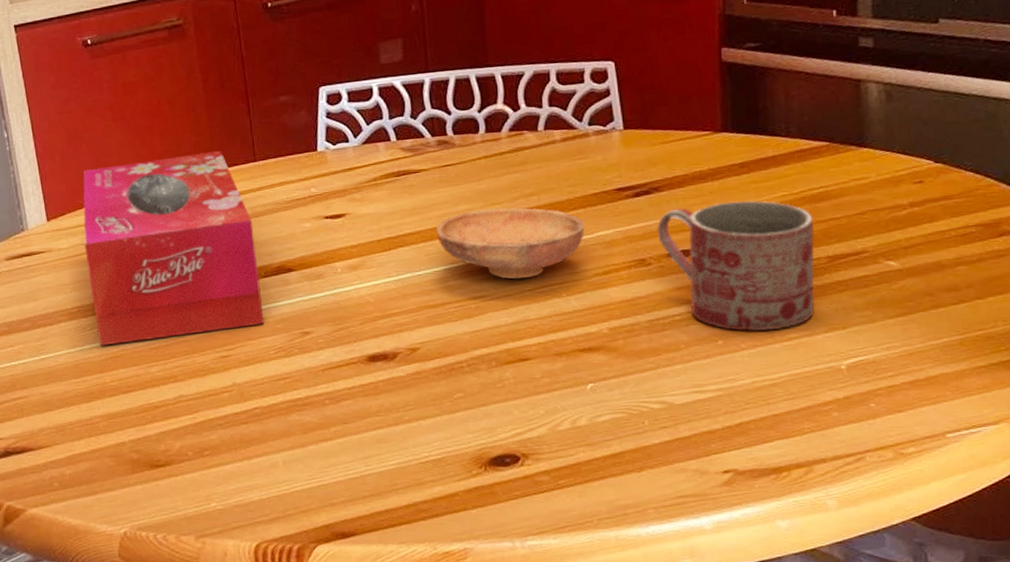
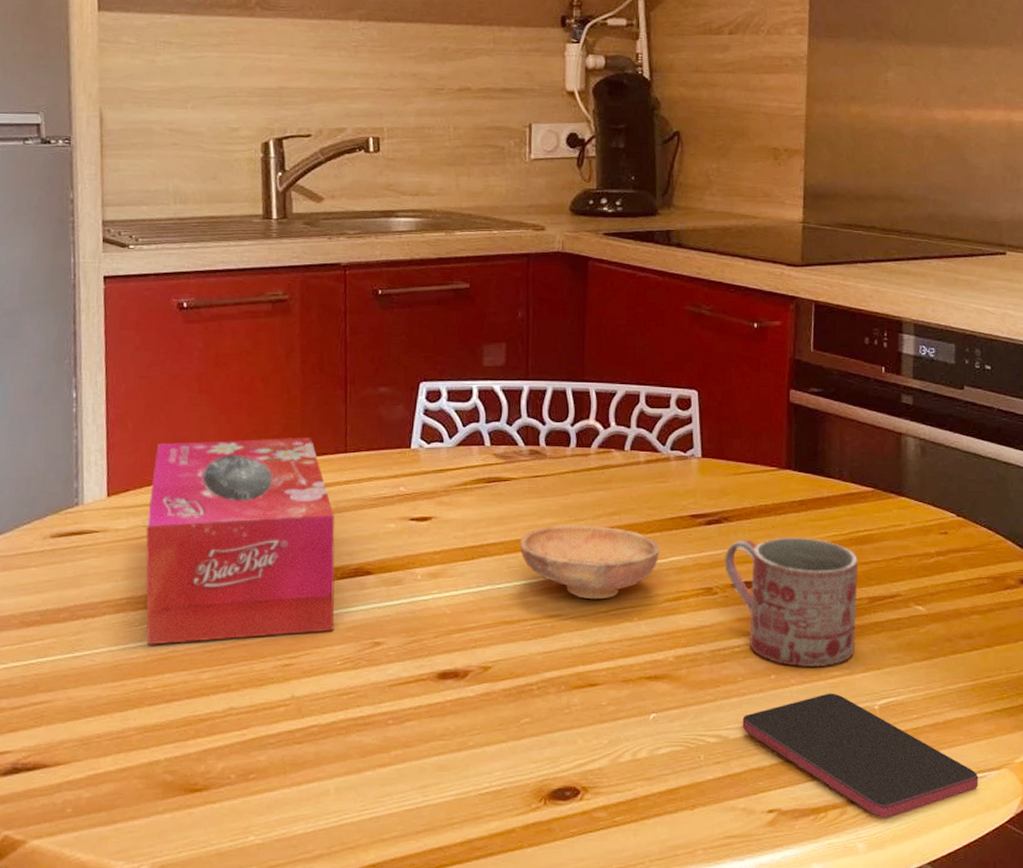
smartphone: none [688,355,972,476] -> present [742,693,979,818]

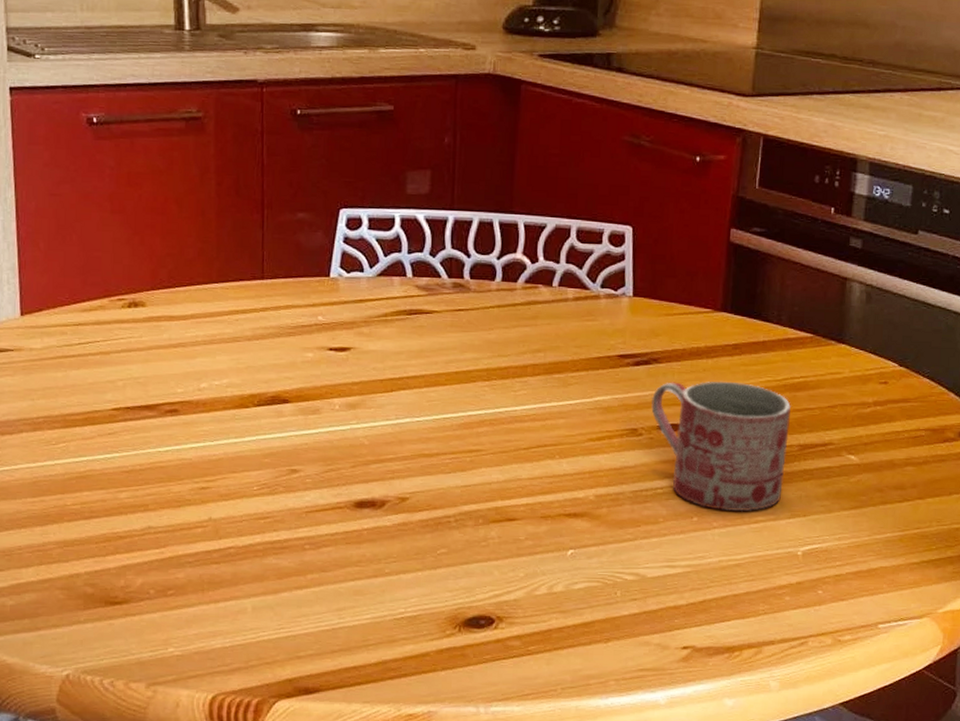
tissue box: present [146,437,335,645] -> none [60,261,252,464]
bowl: present [519,524,660,600] -> none [440,360,586,436]
smartphone: present [742,693,979,818] -> none [661,537,899,660]

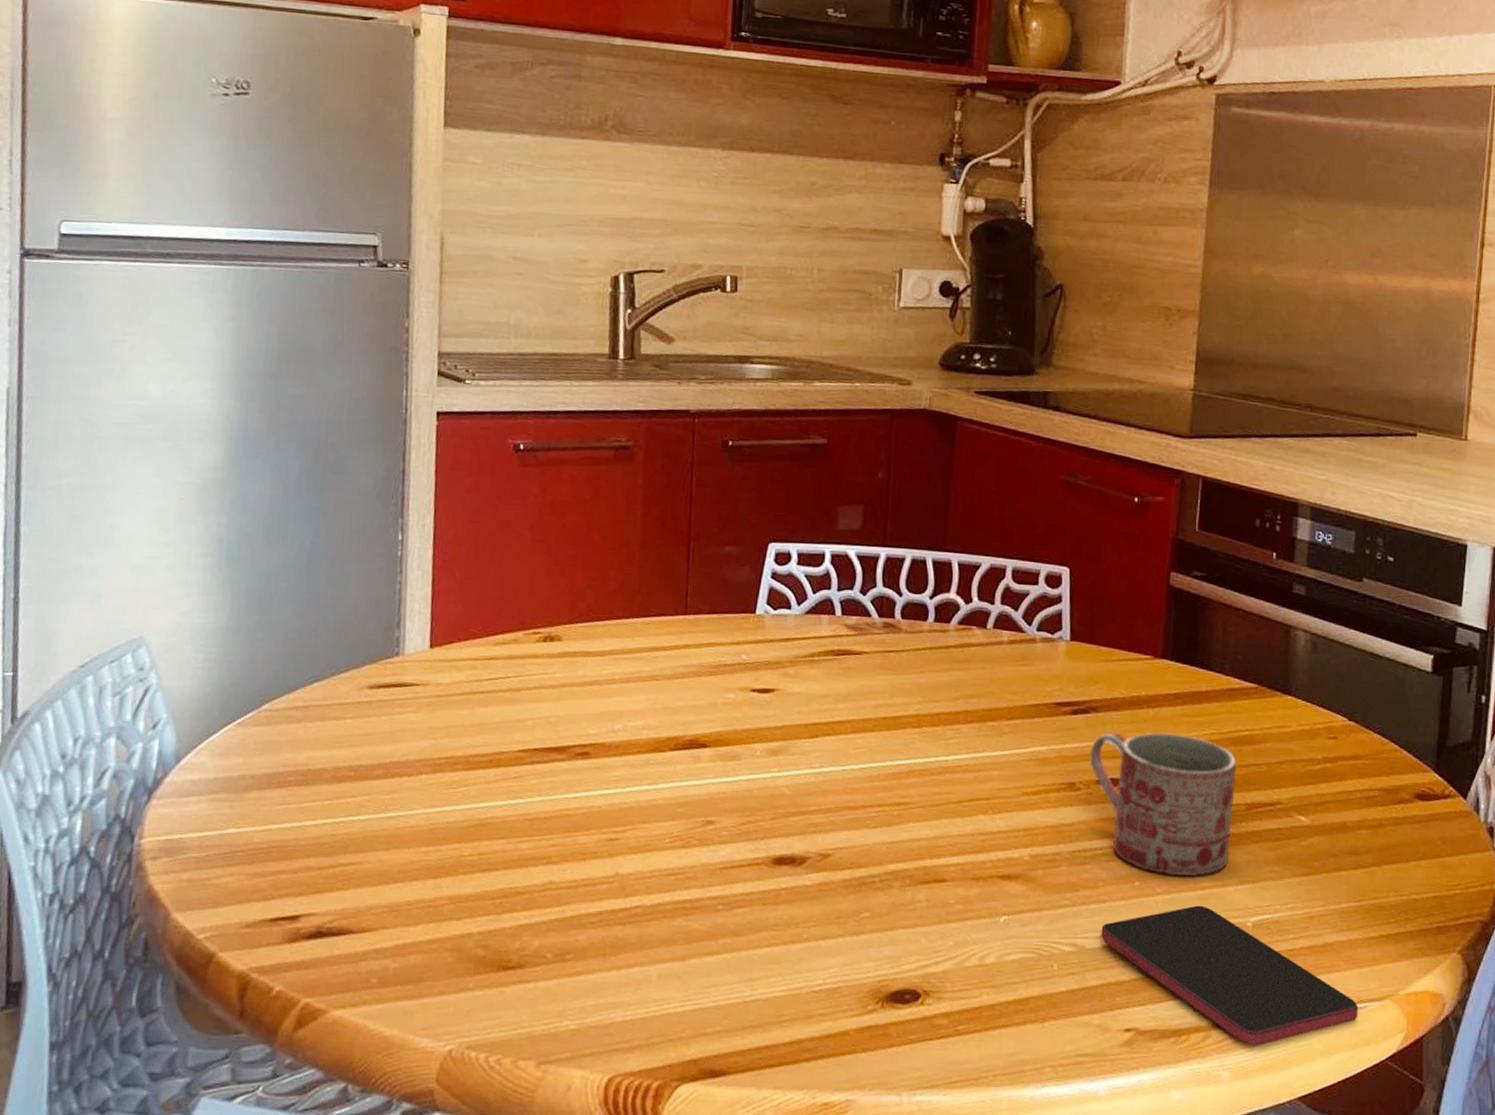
smartphone: none [661,537,899,660] -> present [1101,905,1359,1046]

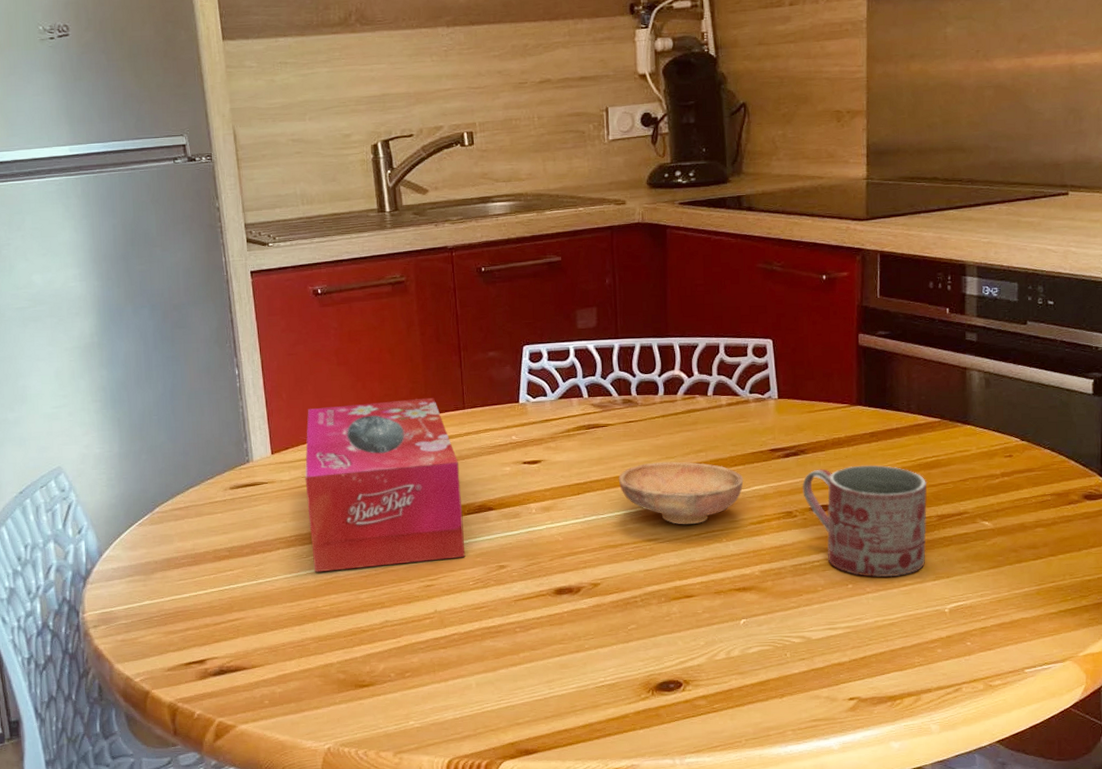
tissue box: none [464,593,670,810] -> present [305,397,466,573]
bowl: none [867,705,1021,789] -> present [618,461,744,525]
smartphone: present [1101,905,1359,1046] -> none [823,599,1044,704]

